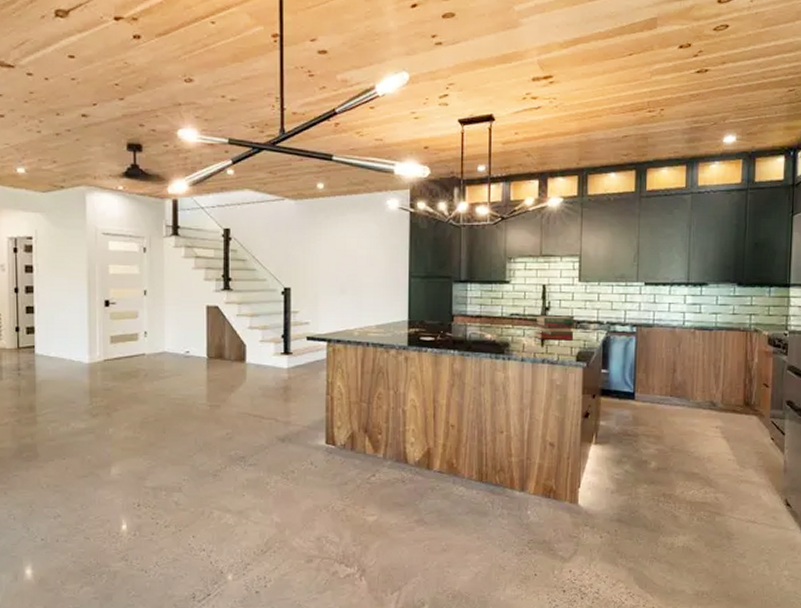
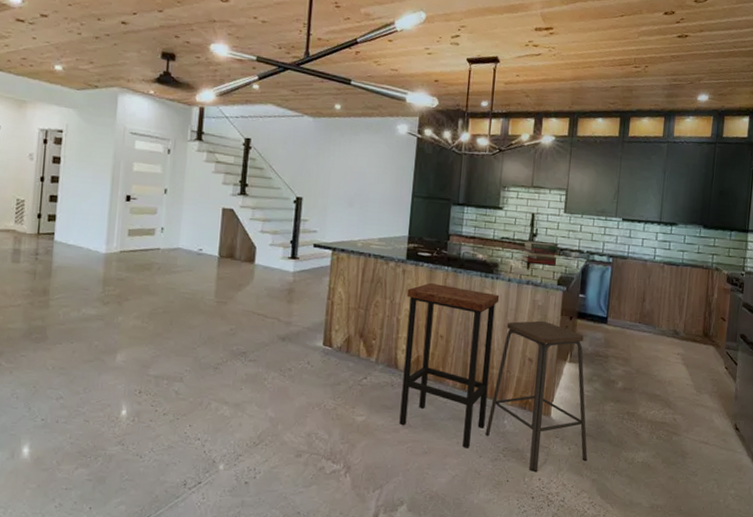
bar stool: none [411,369,513,543] -> present [399,282,500,448]
bar stool: none [507,401,622,565] -> present [485,320,588,473]

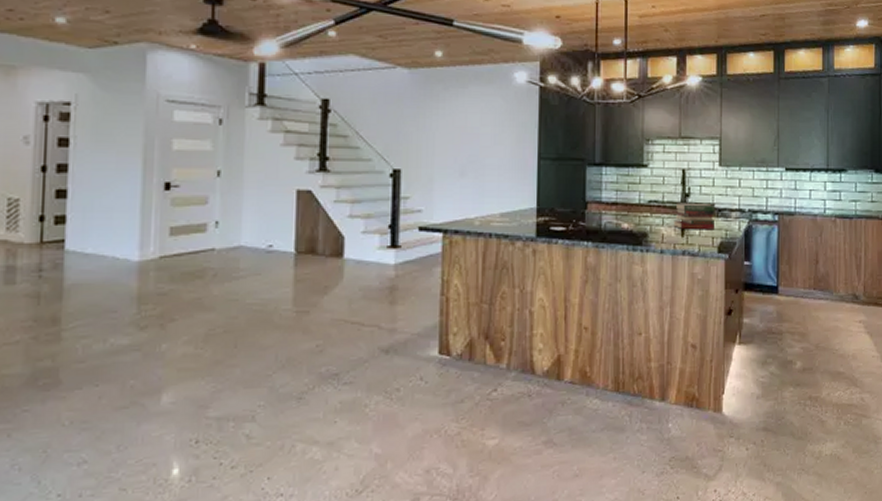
bar stool: present [399,282,500,448] -> none [540,263,652,464]
bar stool: present [485,320,588,473] -> none [647,297,769,484]

